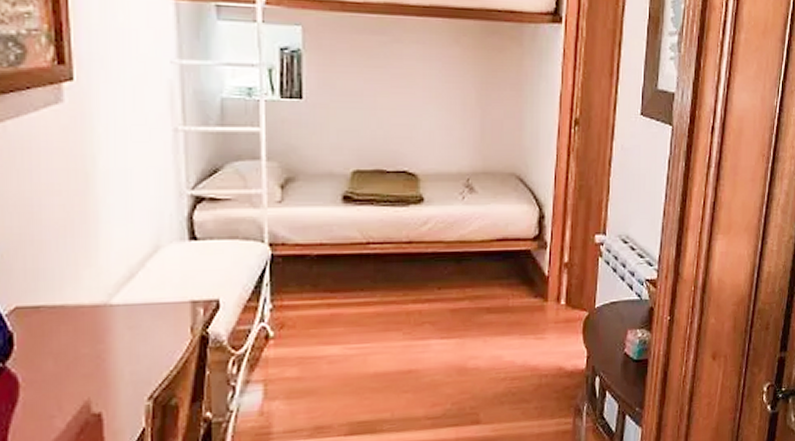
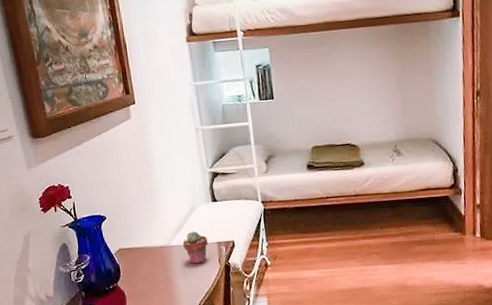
potted succulent: none [131,283,175,334] -> present [182,231,208,264]

